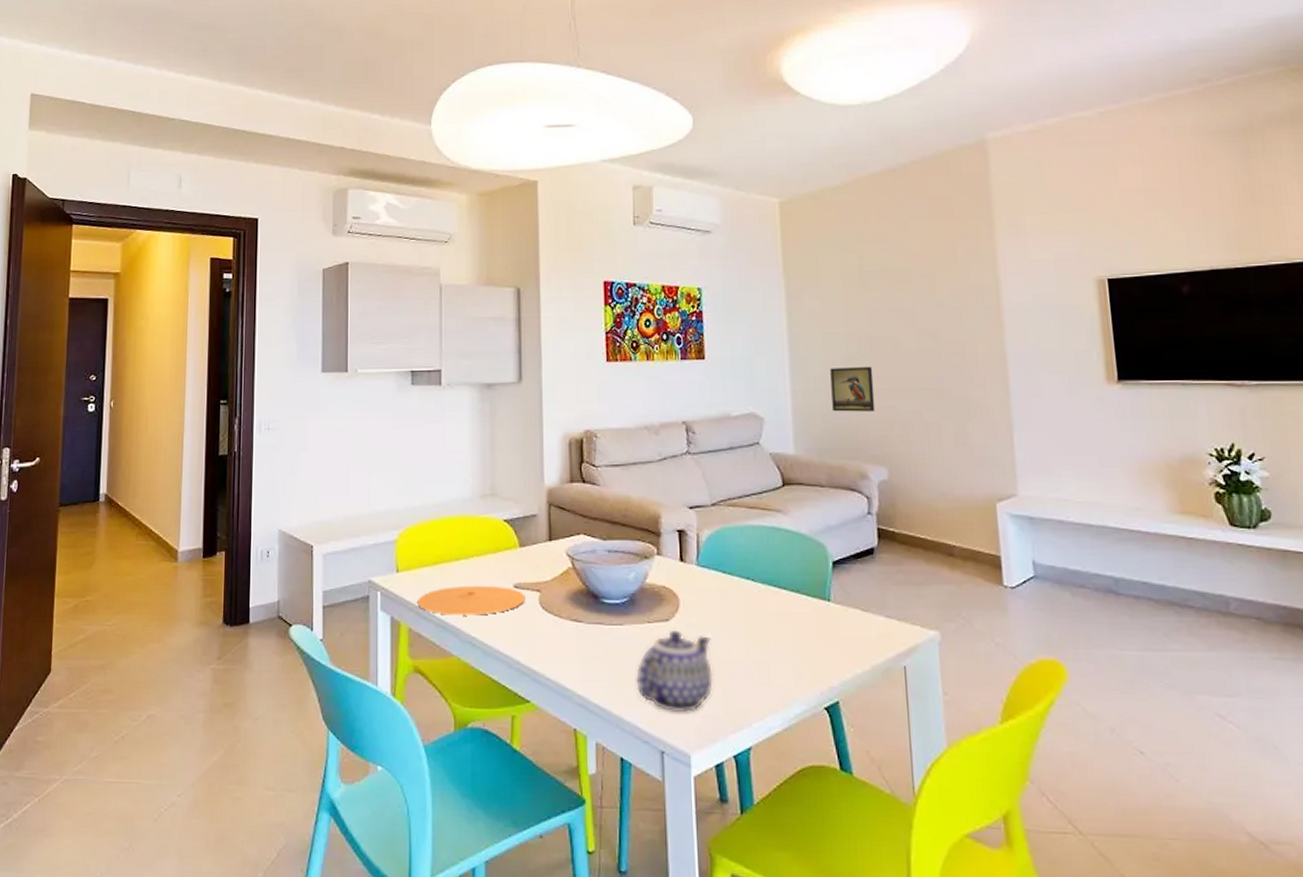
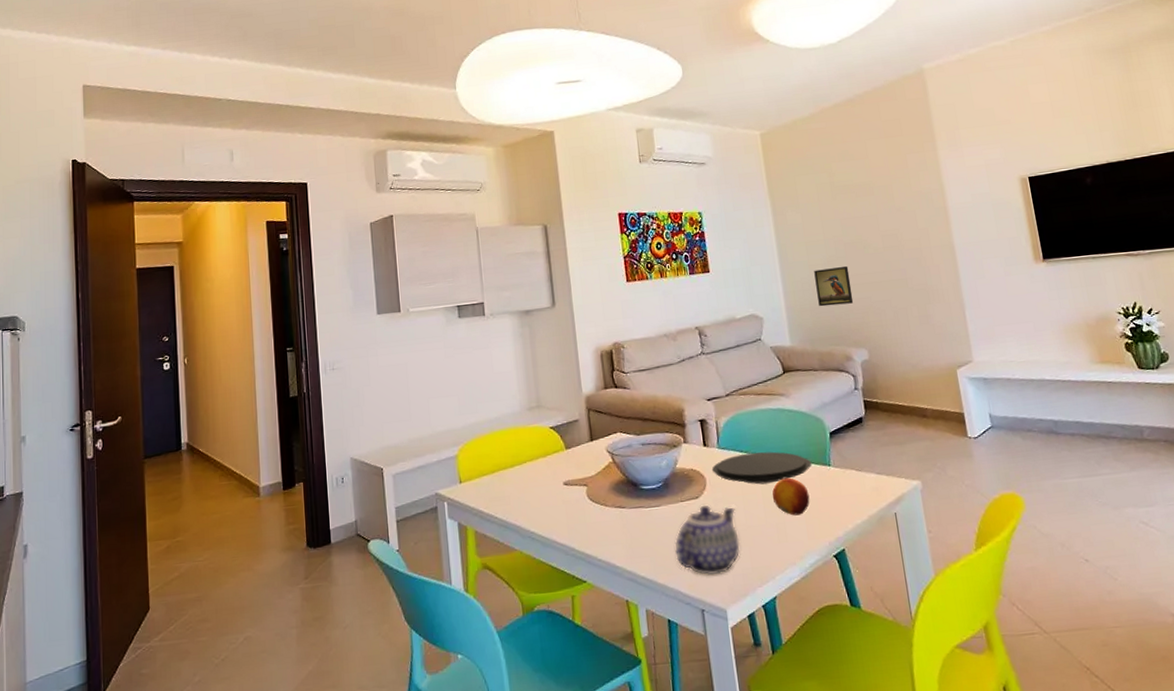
plate: present [417,585,526,616] -> none [480,485,575,516]
plate: none [687,576,808,614] -> present [711,451,812,485]
fruit: none [756,609,802,655] -> present [772,477,810,516]

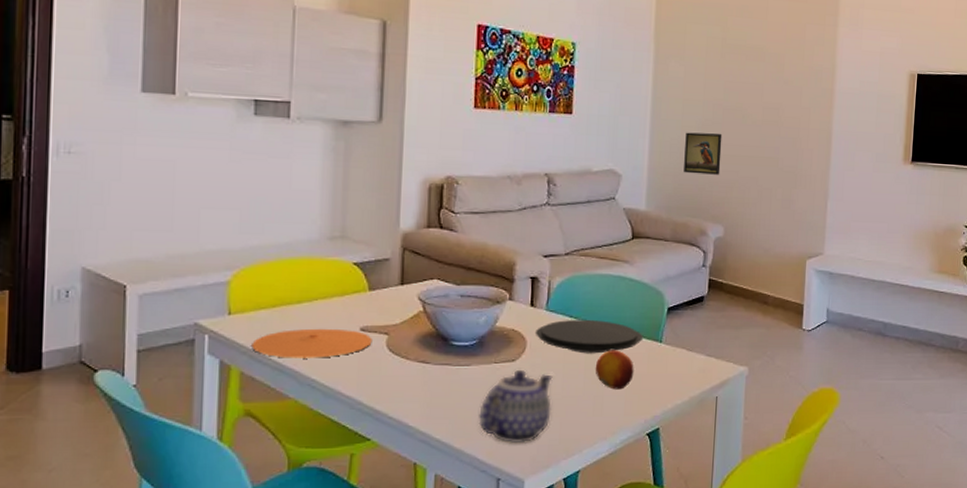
plate: none [480,485,575,516] -> present [252,328,372,358]

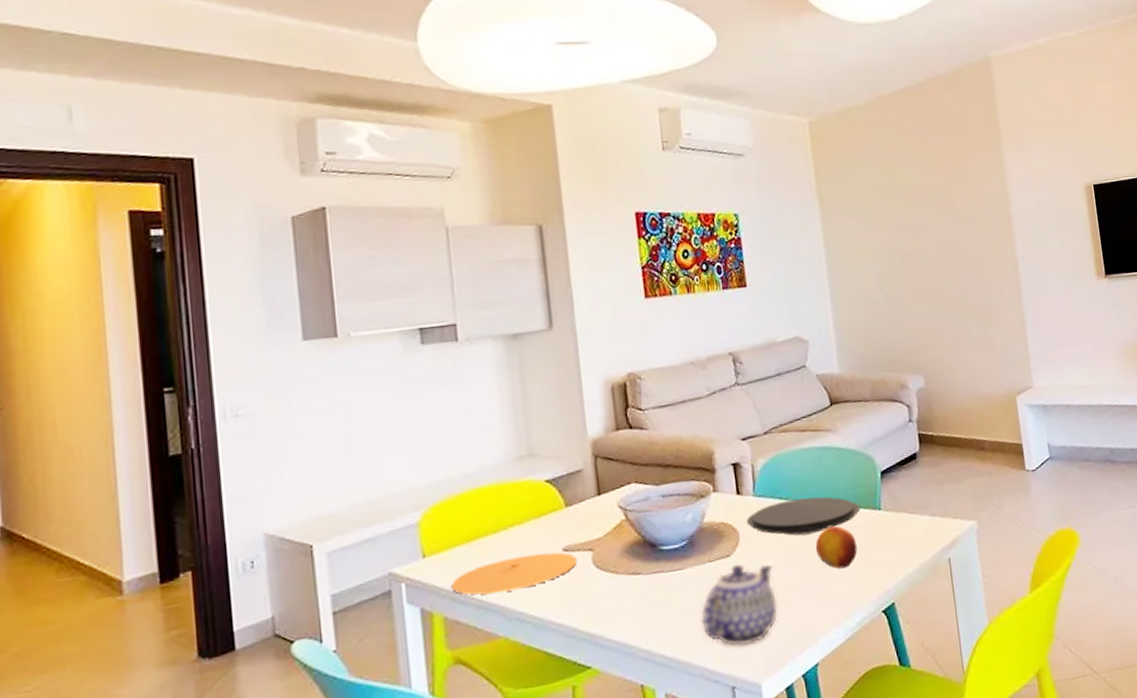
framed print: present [684,132,722,175] -> none [867,280,910,328]

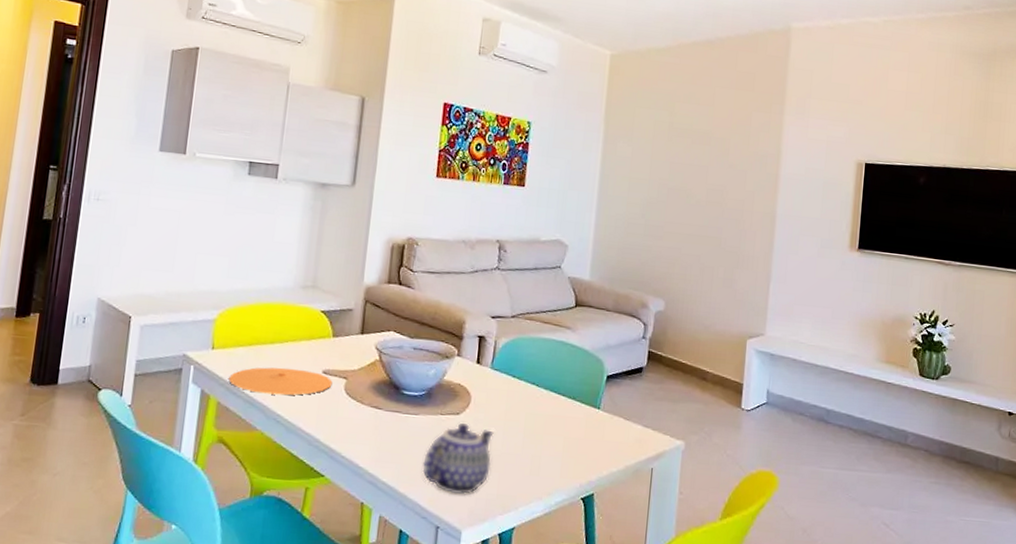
plate: present [746,496,861,536] -> none [479,379,582,415]
fruit: present [815,526,858,569] -> none [534,412,572,452]

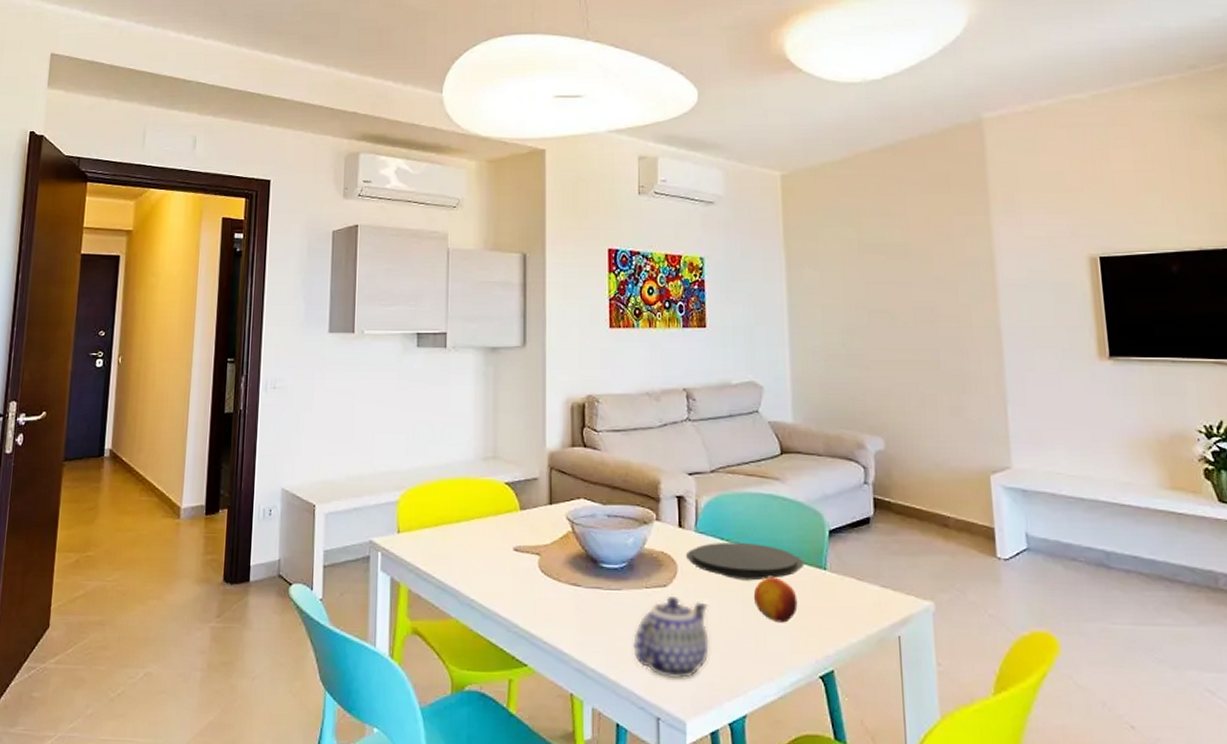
plate: present [229,367,333,396] -> none [418,547,525,578]
plate: none [479,379,582,415] -> present [685,543,805,581]
fruit: none [534,412,572,452] -> present [753,577,798,623]

